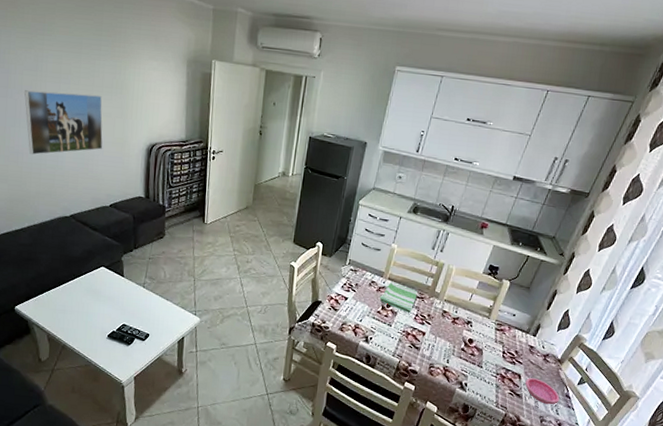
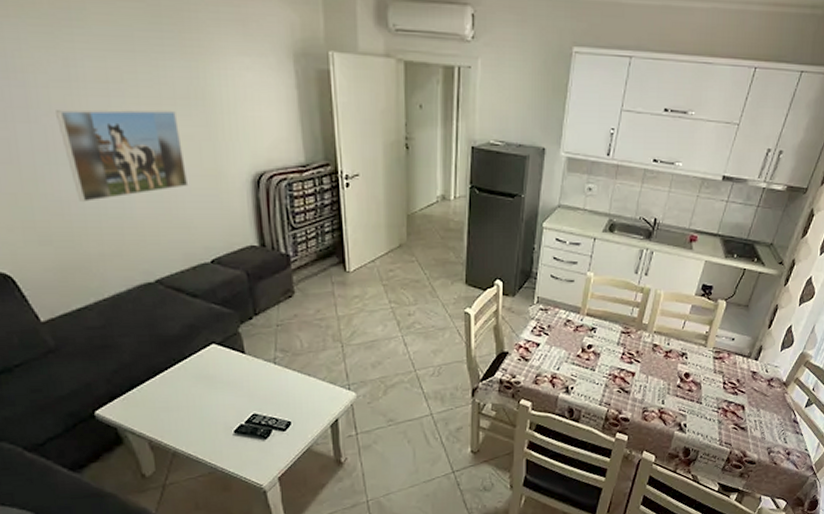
dish towel: present [379,282,418,313] -> none [578,318,622,352]
saucer: present [525,378,560,405] -> none [750,407,787,434]

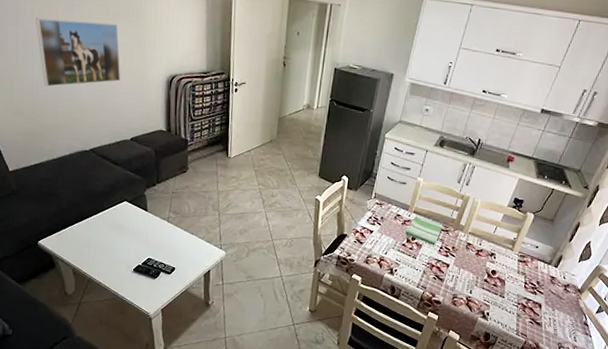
dish towel: none [578,318,622,352] -> present [404,215,443,245]

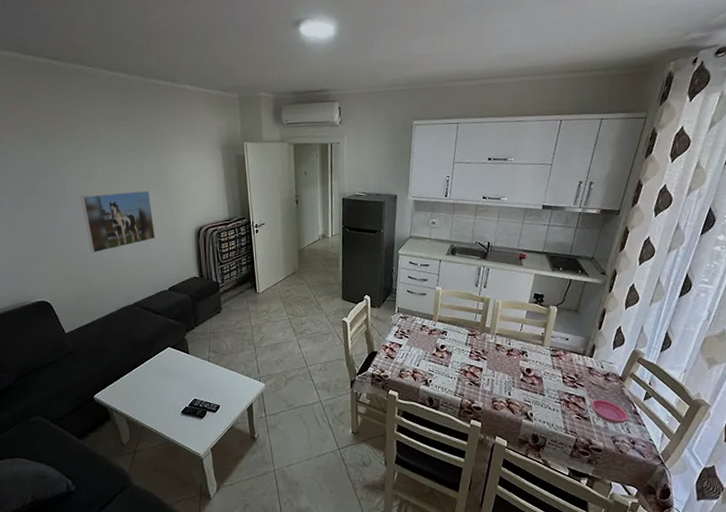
dish towel: present [404,215,443,245] -> none [432,323,469,351]
saucer: none [545,307,578,332] -> present [591,399,628,424]

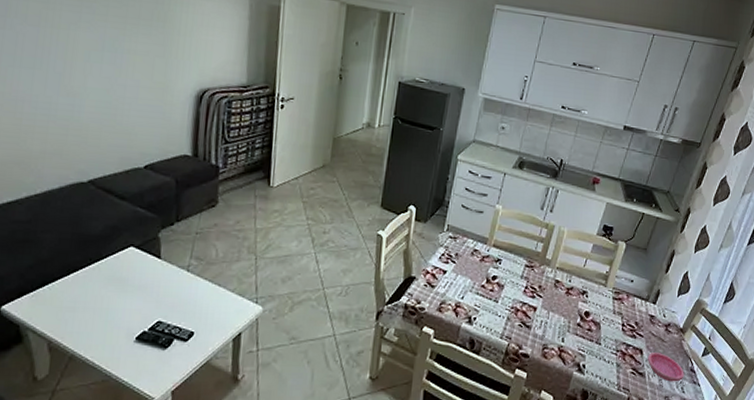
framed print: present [81,190,156,253] -> none [29,20,138,103]

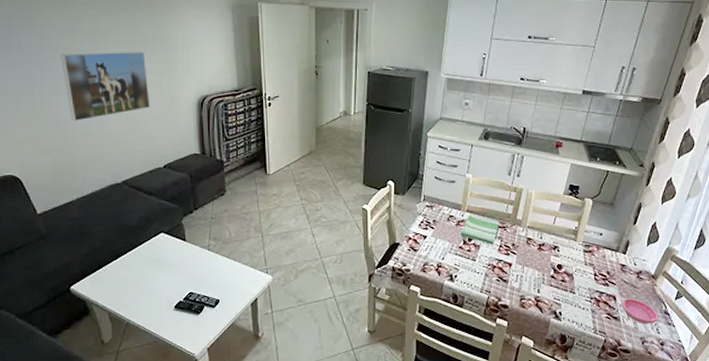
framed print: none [29,20,138,103] -> present [61,51,151,121]
dish towel: none [483,249,526,285] -> present [460,214,499,244]

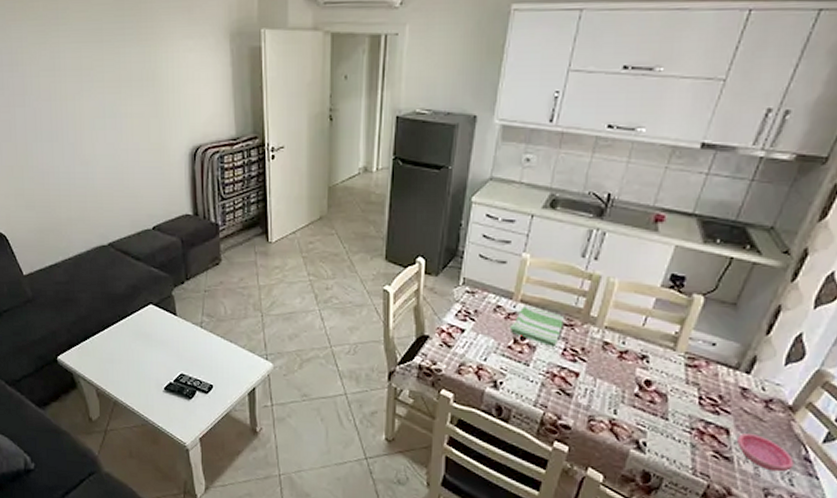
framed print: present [61,51,151,121] -> none [43,91,138,173]

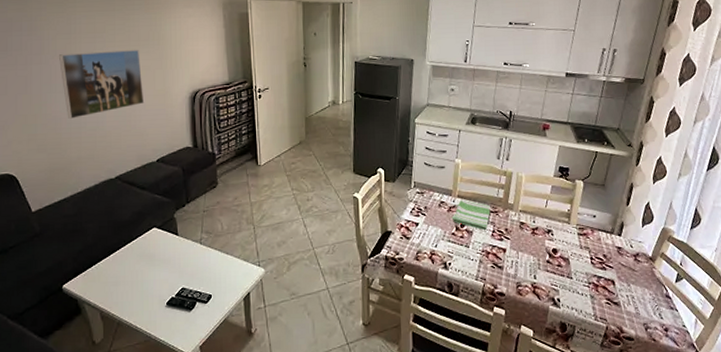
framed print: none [43,91,138,173] -> present [59,49,145,119]
saucer: present [737,433,794,472] -> none [621,282,660,309]

